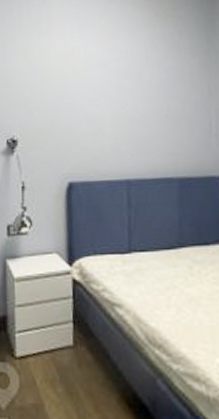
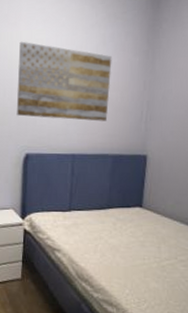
wall art: none [52,51,168,138] -> present [16,41,112,121]

